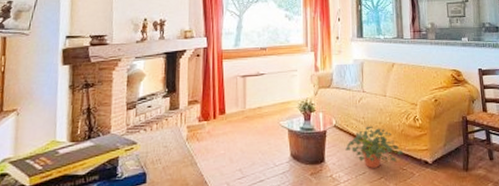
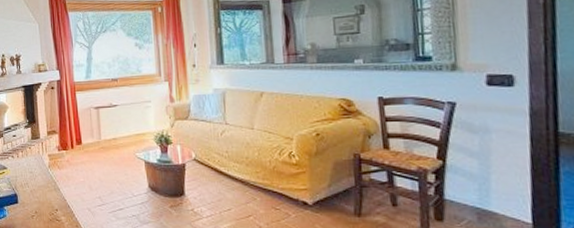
potted plant: present [345,125,404,168] -> none [207,160,276,205]

